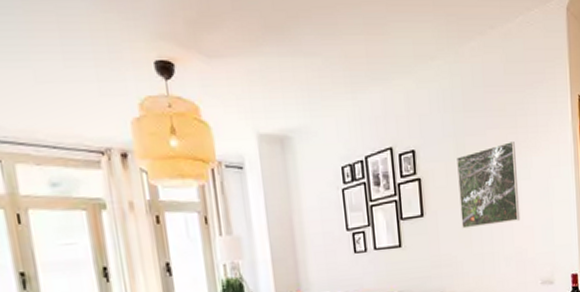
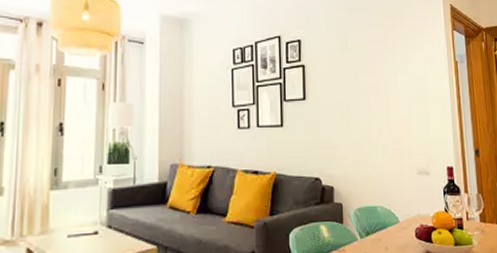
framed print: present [457,140,521,229] -> none [339,38,397,114]

